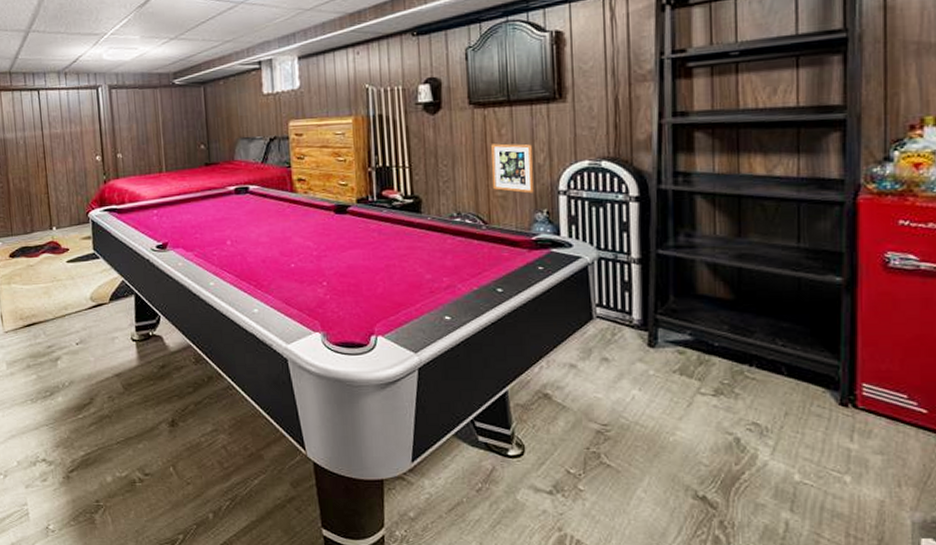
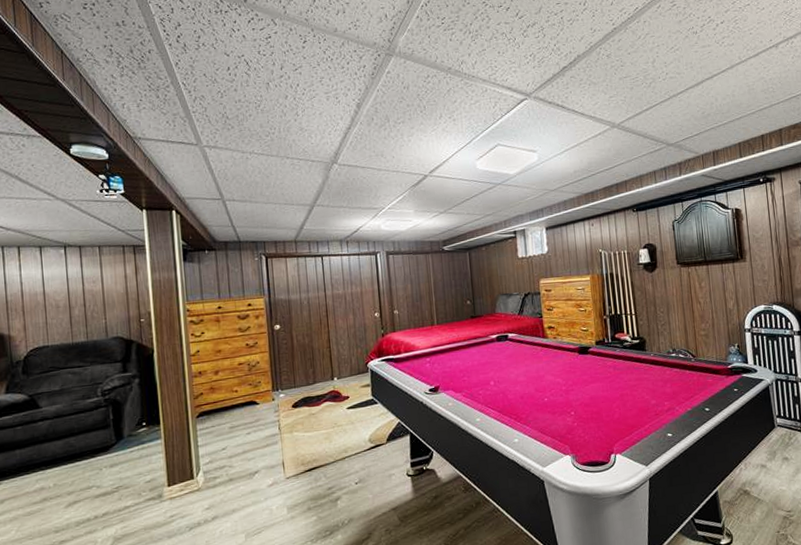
picture frame: present [491,143,535,194] -> none [695,293,728,332]

